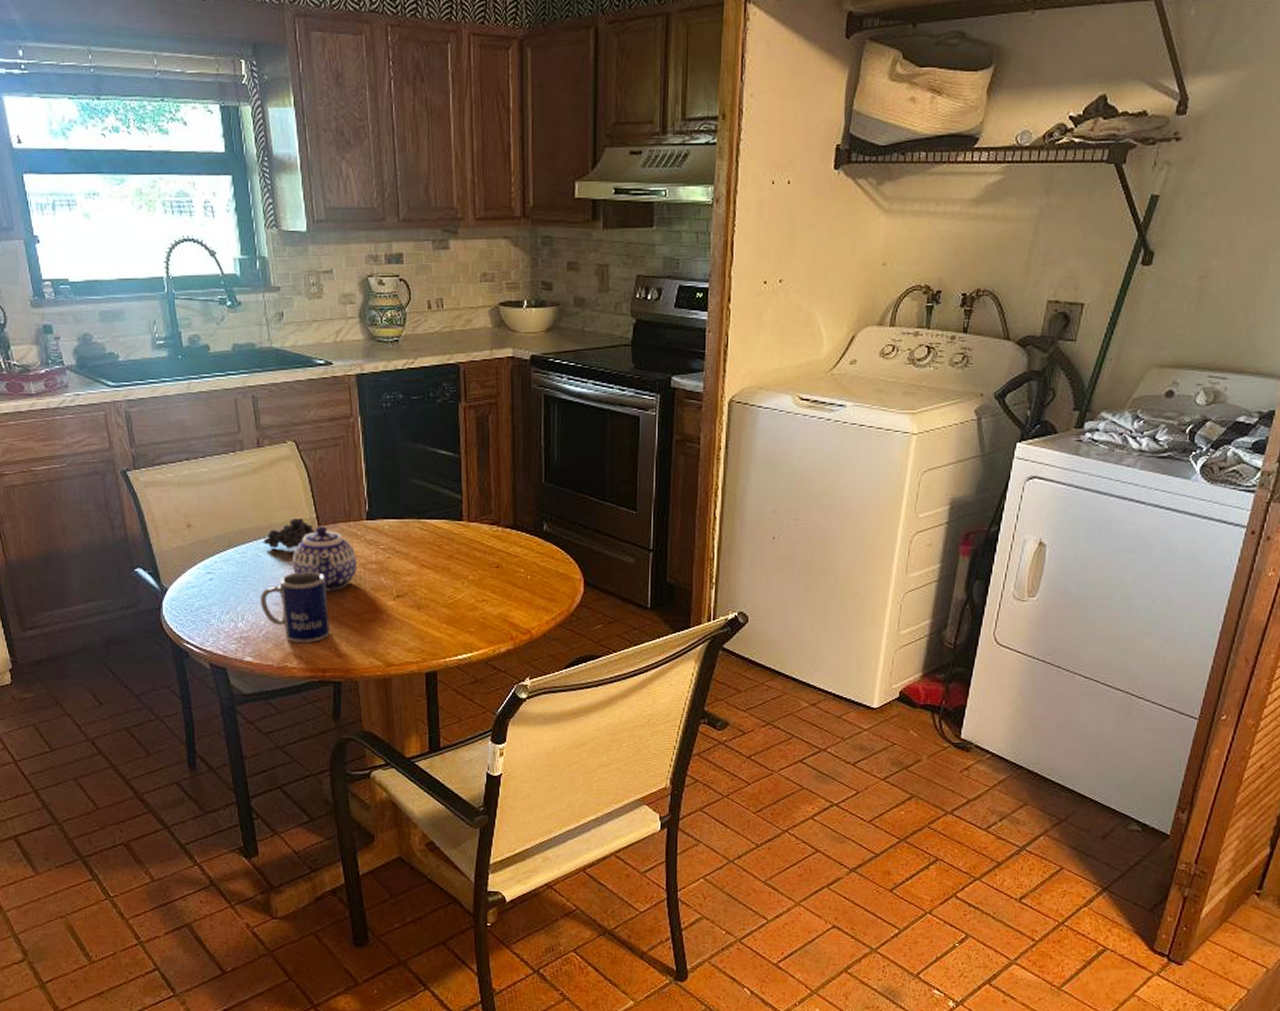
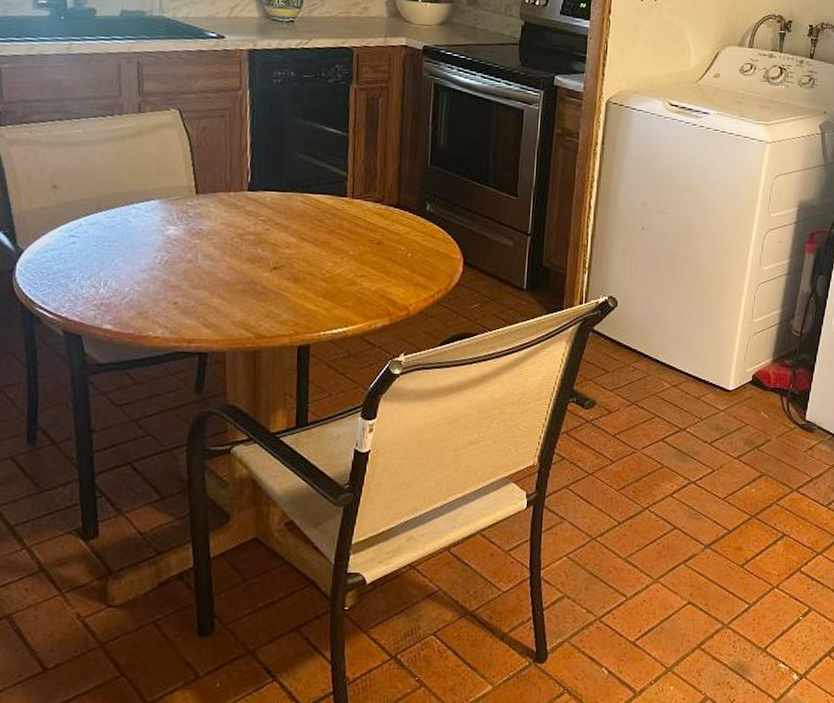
mug: present [260,571,331,643] -> none [126,239,200,312]
fruit: present [262,518,318,549] -> none [135,185,195,216]
teapot: present [293,525,356,591] -> none [165,194,234,260]

